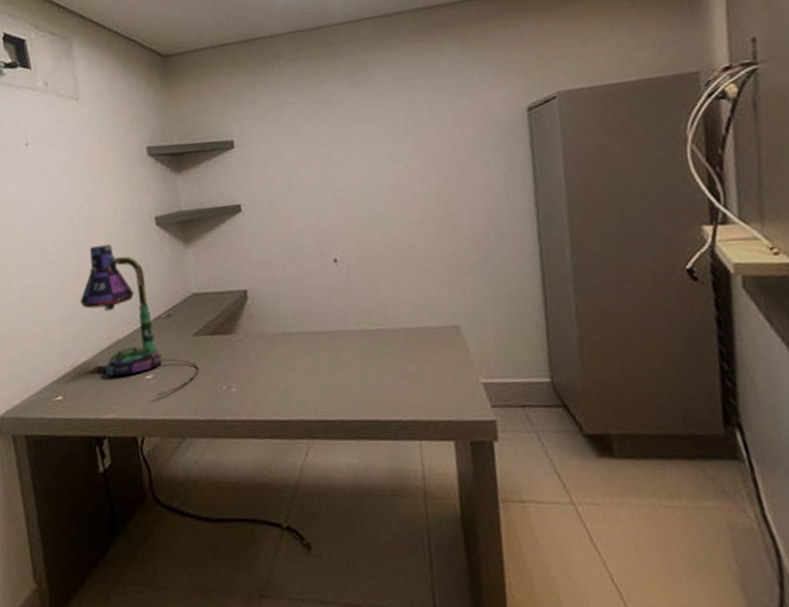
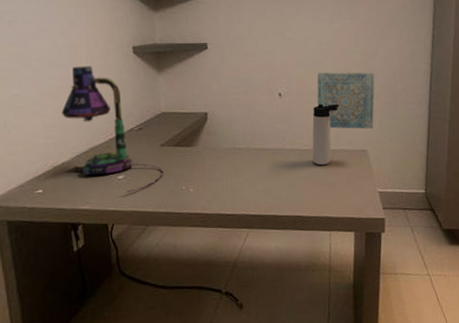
thermos bottle: none [380,266,415,350] -> present [312,103,339,165]
wall art: none [381,221,464,300] -> present [317,72,375,130]

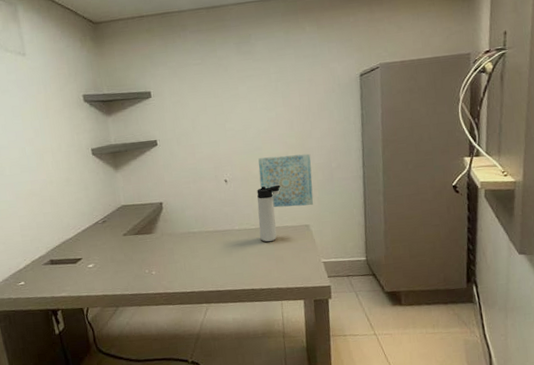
desk lamp: present [61,65,164,194] -> none [34,169,129,280]

